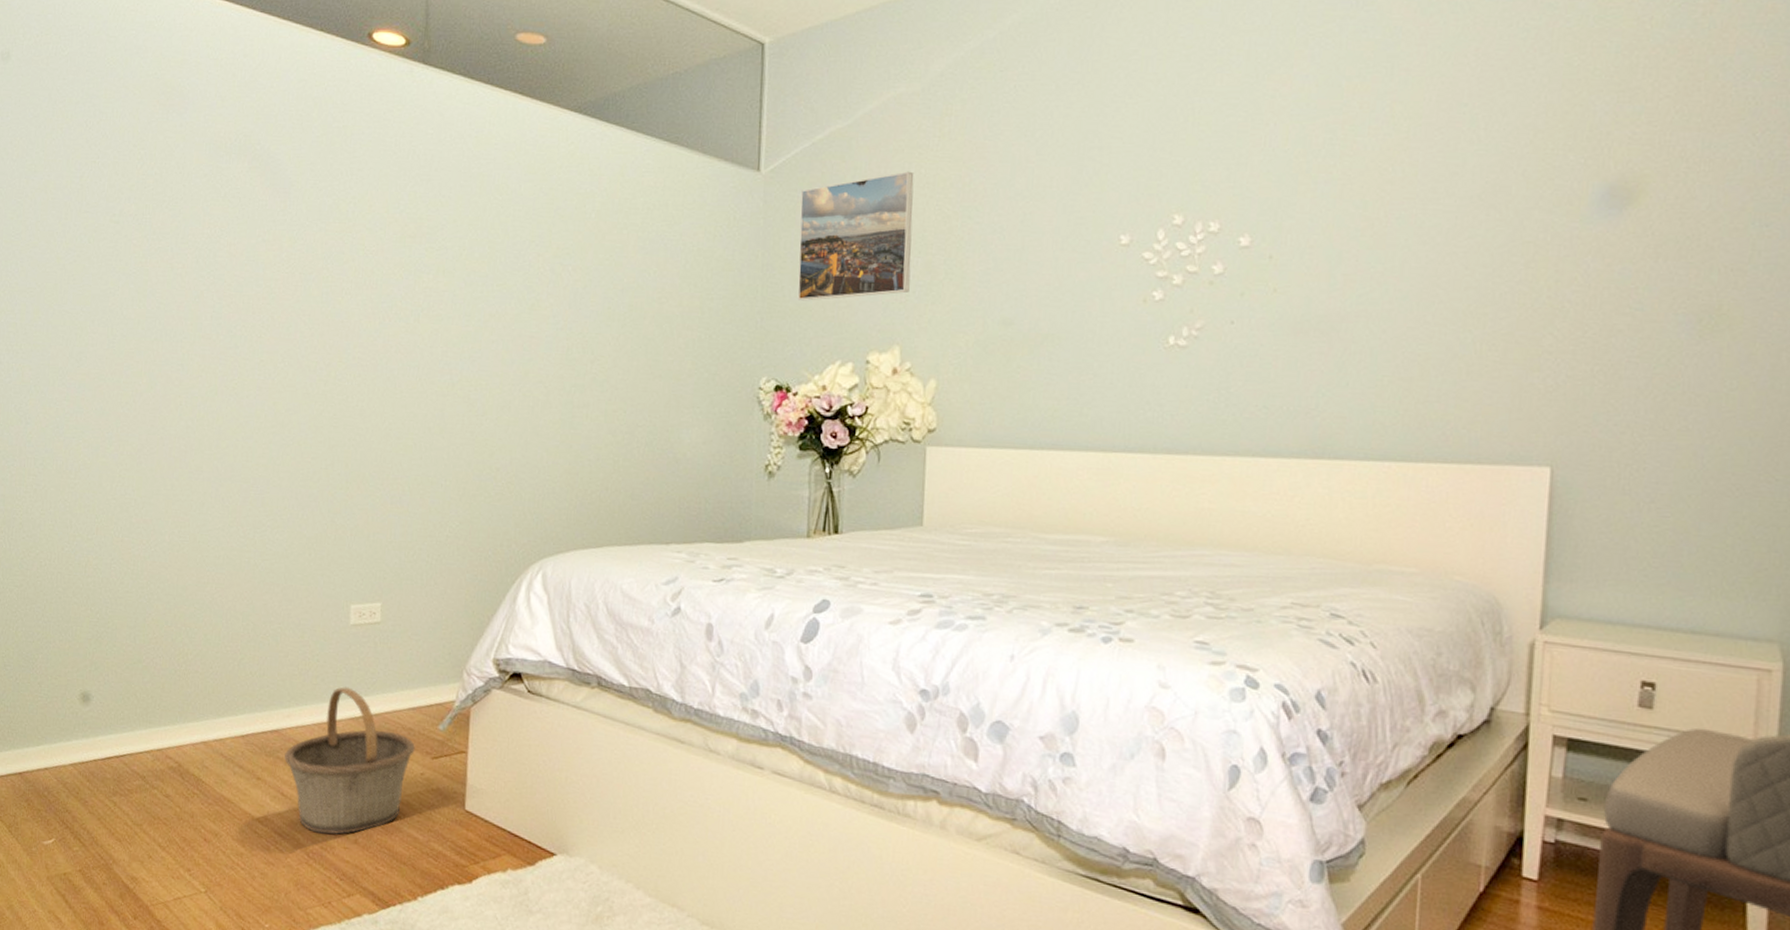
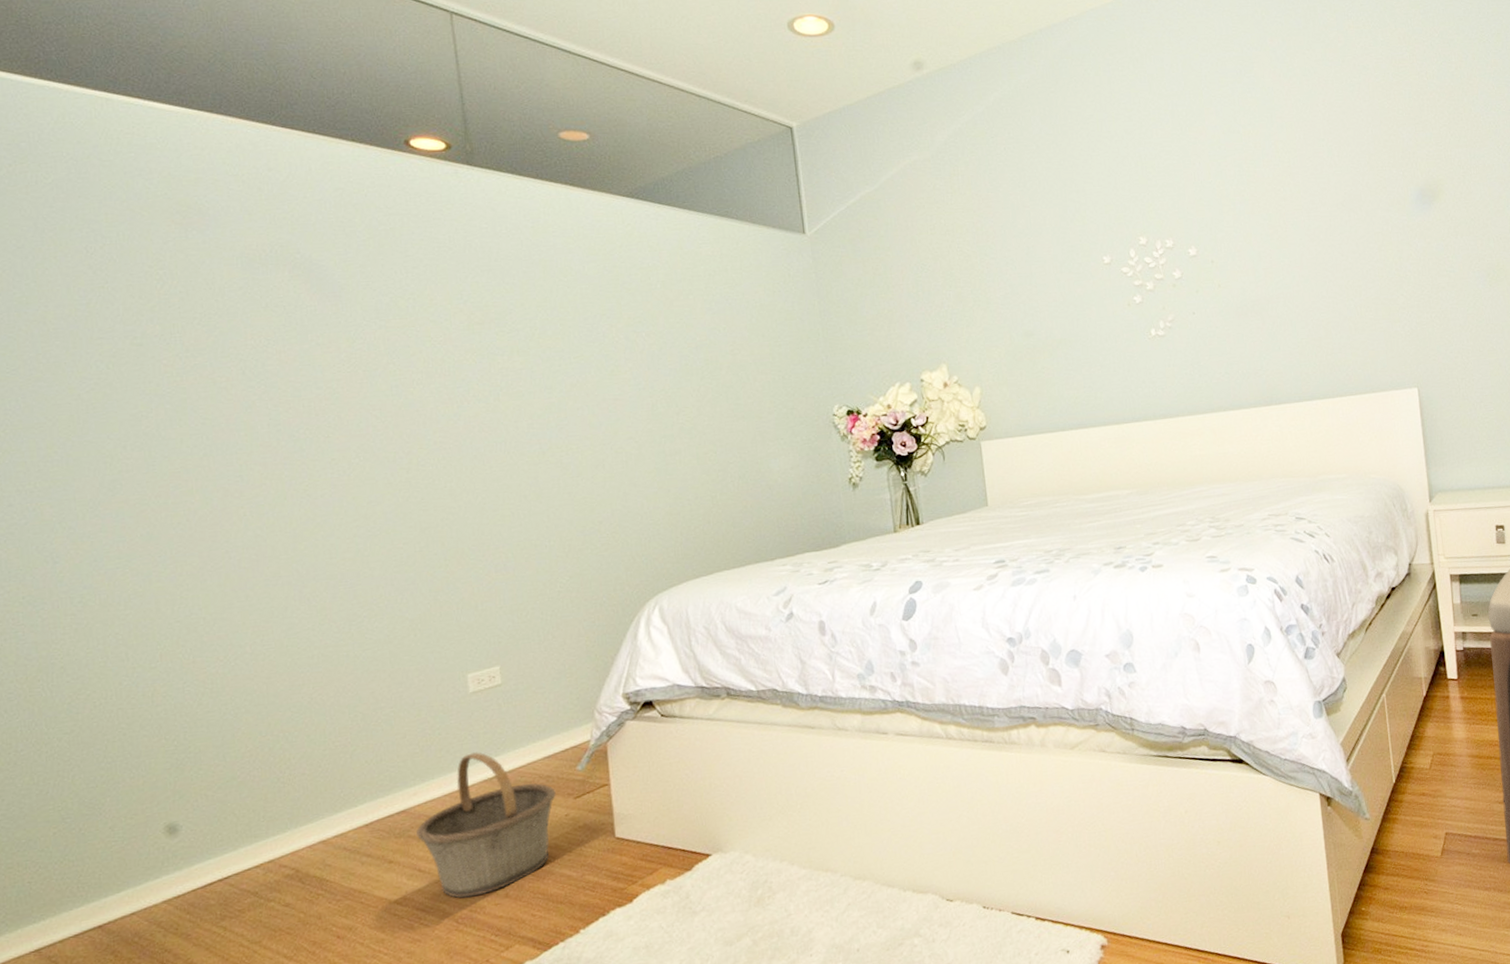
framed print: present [797,171,914,301] -> none [844,222,947,338]

